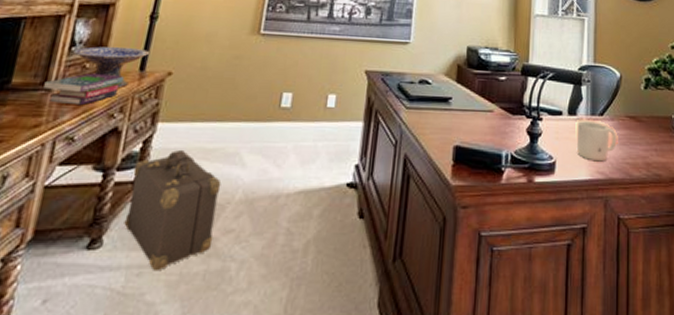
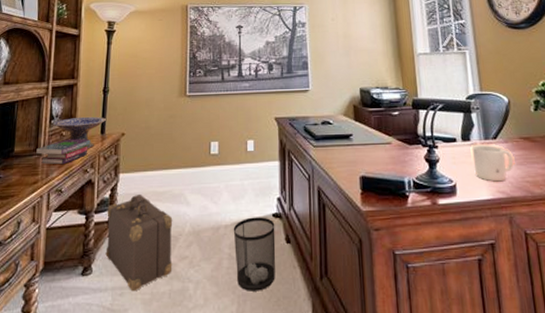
waste bin: none [293,186,348,274] -> present [233,217,276,291]

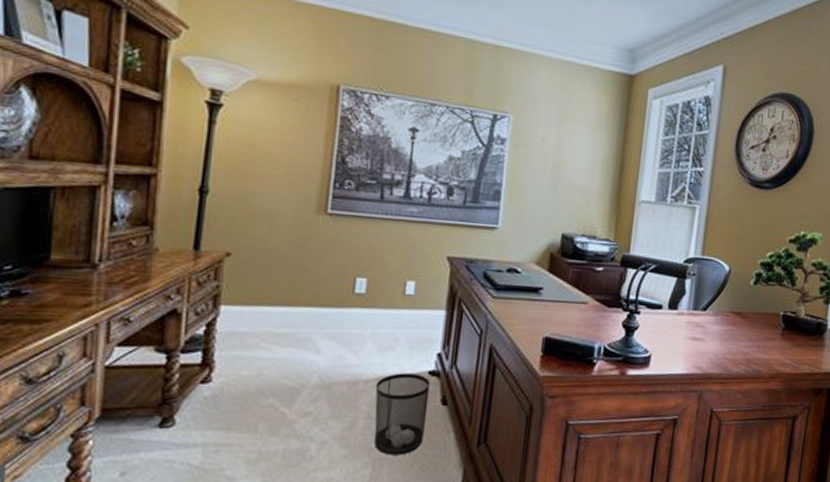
books: present [36,138,91,165] -> none [88,251,178,286]
decorative bowl: present [53,116,107,148] -> none [115,222,204,267]
vintage suitcase: present [105,193,173,292] -> none [195,333,295,449]
mug: present [471,144,514,182] -> none [674,314,719,357]

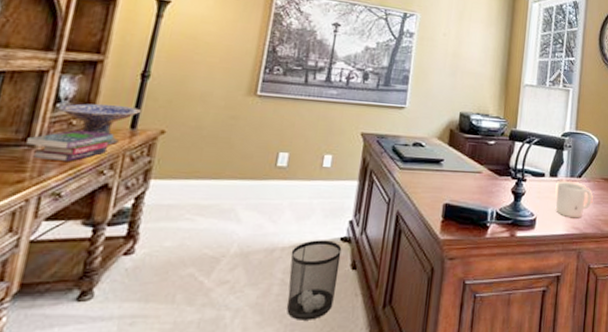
books: none [88,251,178,286] -> present [26,129,115,162]
decorative bowl: none [115,222,204,267] -> present [58,103,142,145]
mug: none [674,314,719,357] -> present [556,181,592,218]

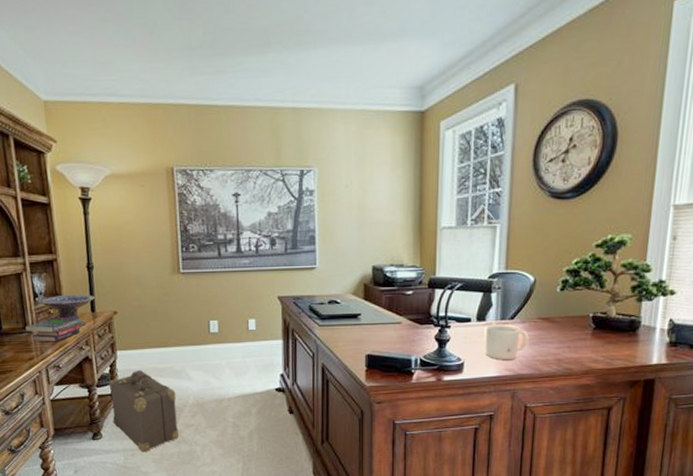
vintage suitcase: none [115,205,216,321] -> present [109,369,179,453]
waste bin: present [287,240,342,320] -> none [236,391,279,453]

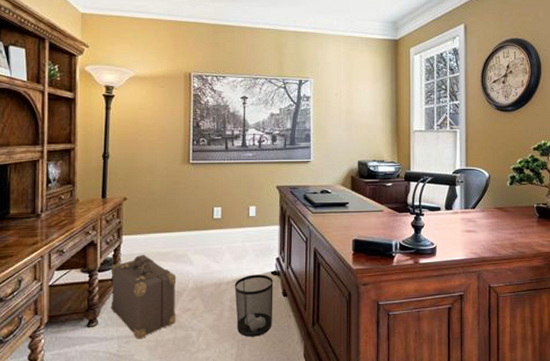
books: present [25,317,82,342] -> none [34,202,92,227]
decorative bowl: present [38,294,96,326] -> none [50,181,108,211]
waste bin: none [236,391,279,453] -> present [234,274,273,337]
mug: present [485,324,528,360] -> none [453,213,487,245]

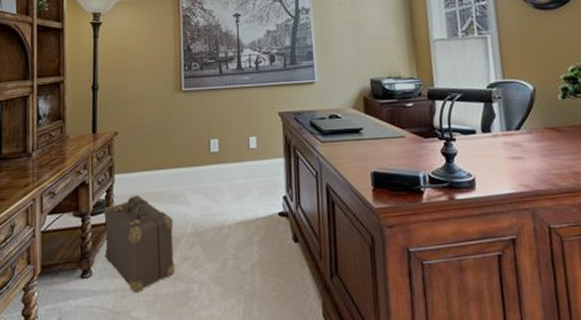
waste bin: present [234,274,273,337] -> none [237,216,283,291]

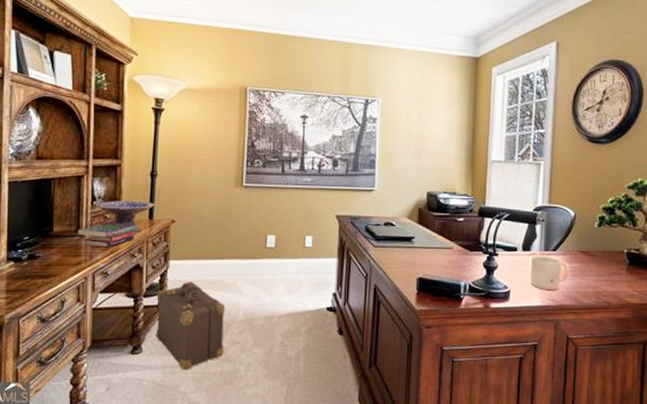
books: none [25,139,82,167] -> present [78,222,138,248]
decorative bowl: none [41,115,98,149] -> present [95,200,155,233]
mug: none [492,136,538,175] -> present [530,255,569,291]

